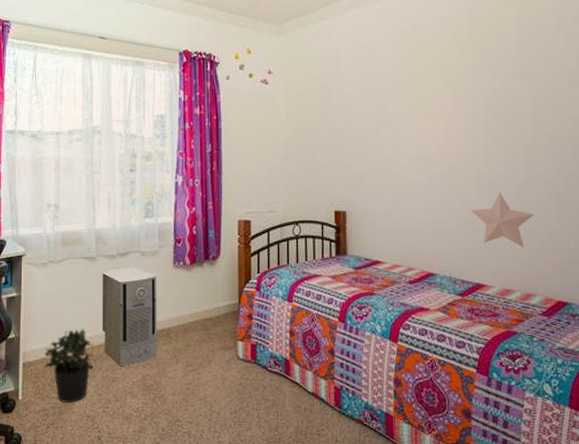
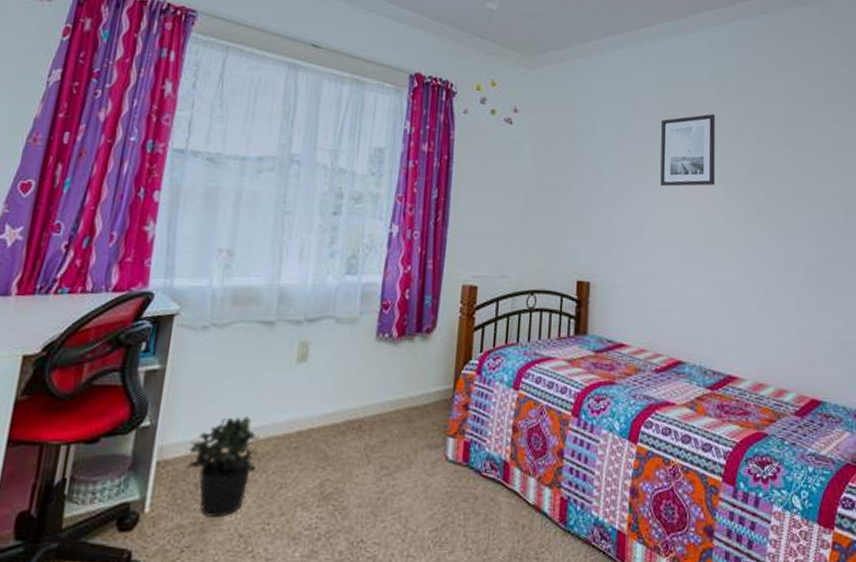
air purifier: present [102,268,157,367] -> none [272,337,354,469]
wall art: none [399,56,454,125] -> present [660,114,715,187]
decorative star: present [471,192,534,248] -> none [727,271,792,336]

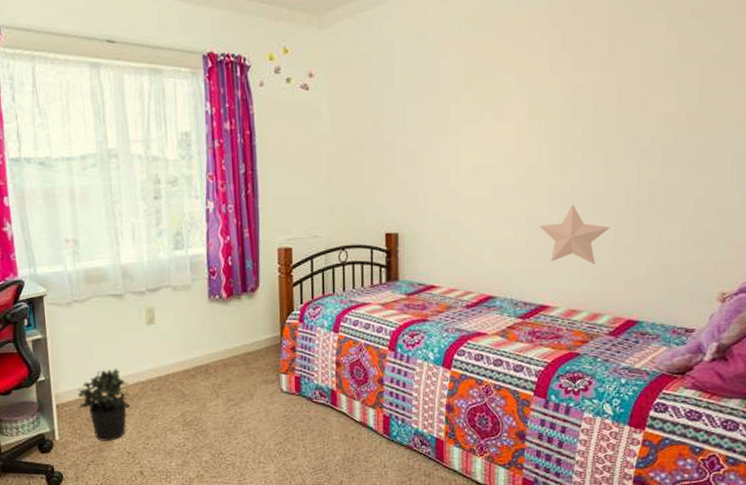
wall art: present [660,114,715,187] -> none [464,45,526,132]
decorative star: none [727,271,792,336] -> present [539,204,610,265]

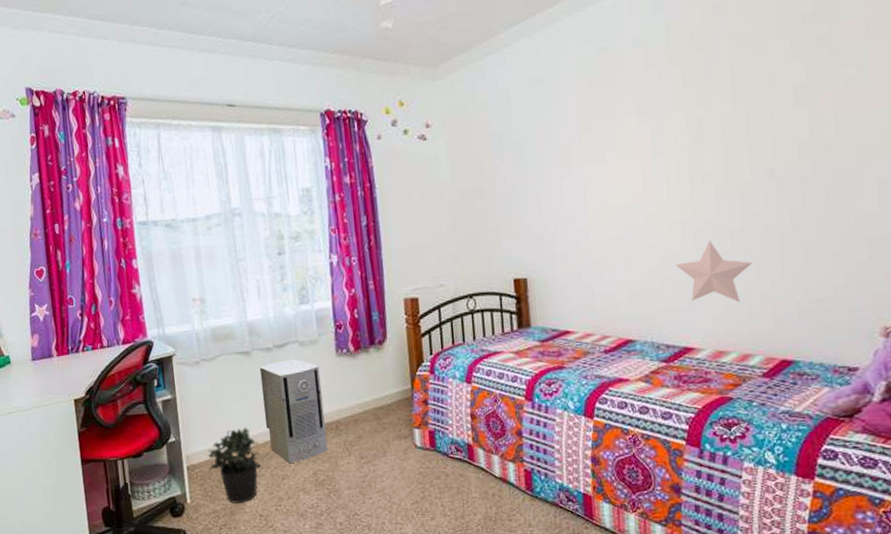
air purifier: none [132,303,196,404] -> present [259,359,328,464]

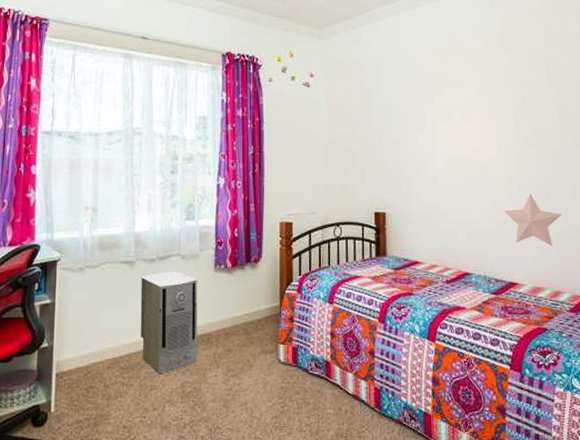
potted plant: present [207,427,261,503] -> none [79,336,132,414]

